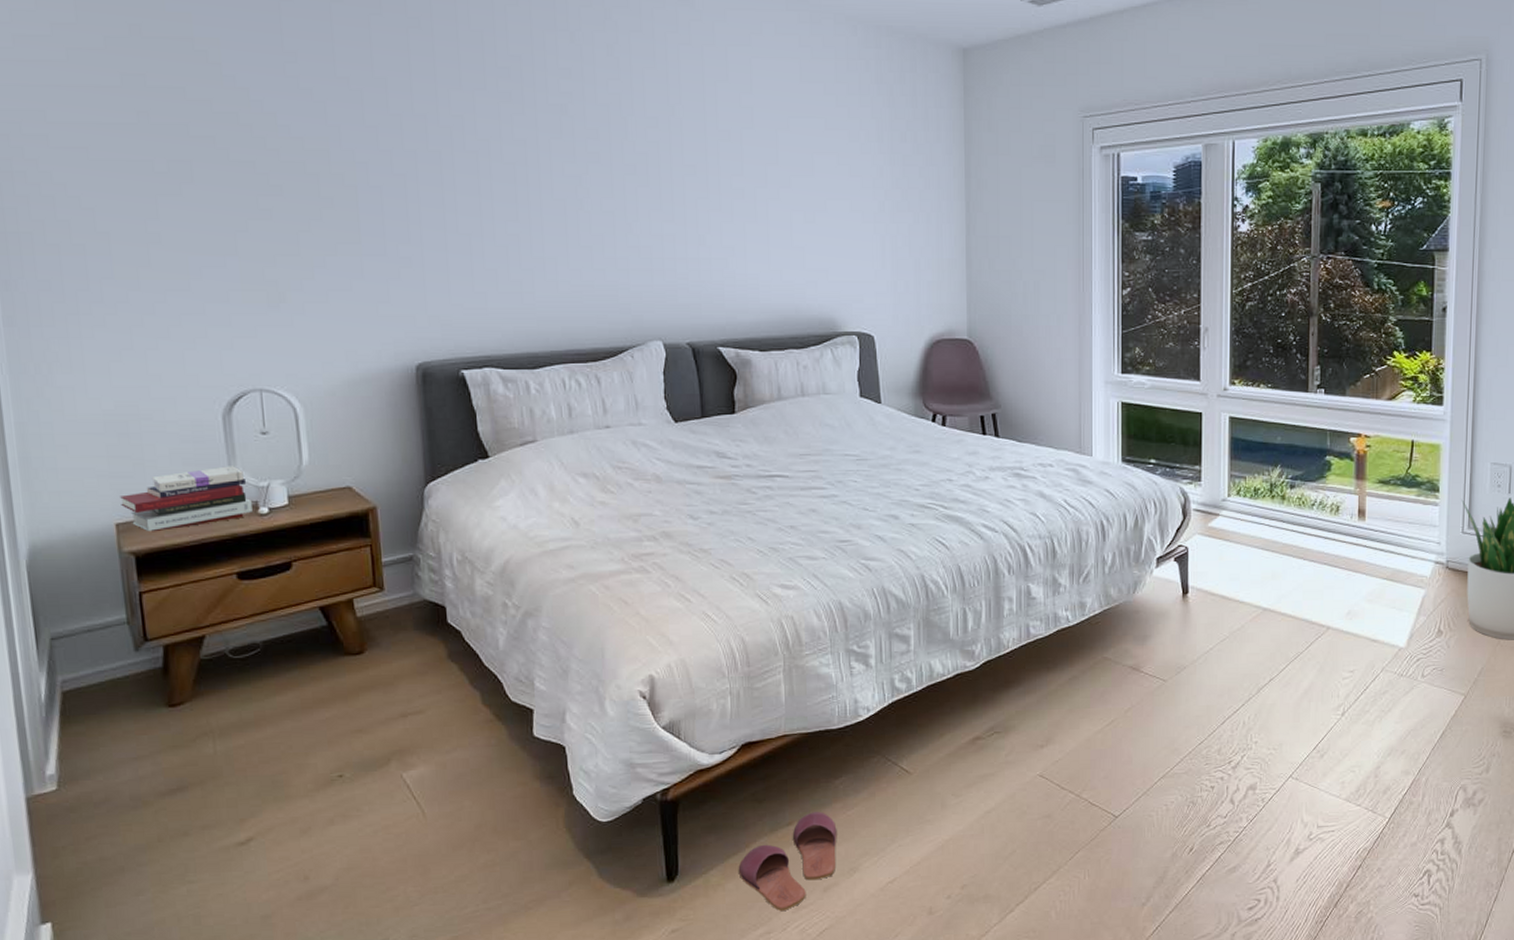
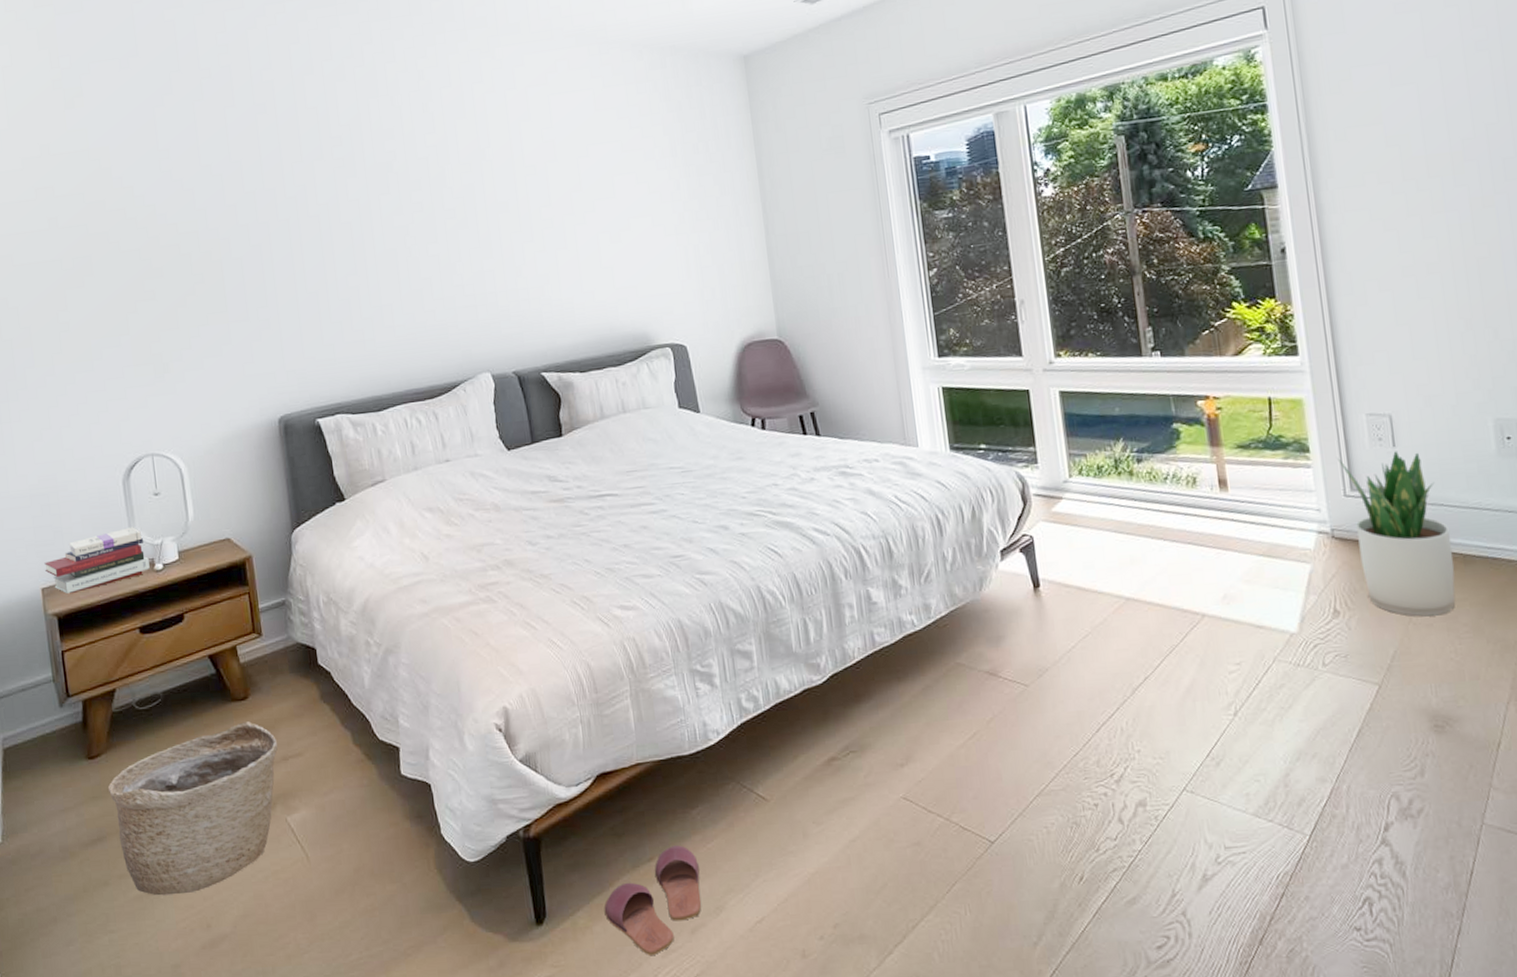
basket: none [191,676,396,848] -> present [107,721,278,896]

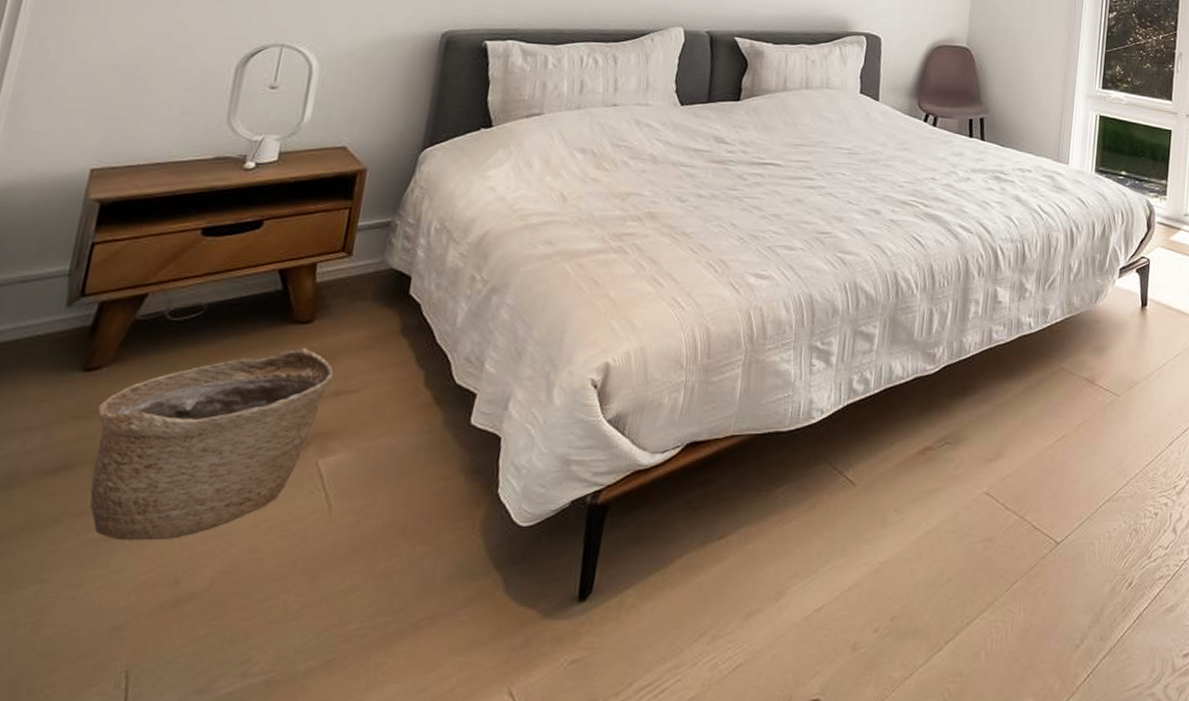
books: present [44,527,150,594] -> none [103,117,241,180]
slippers: present [604,845,702,955] -> none [657,524,770,641]

